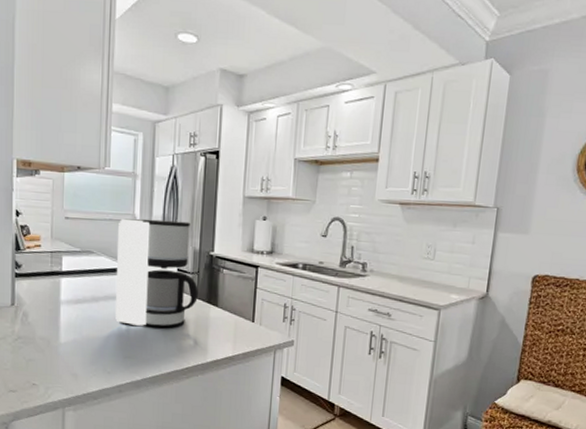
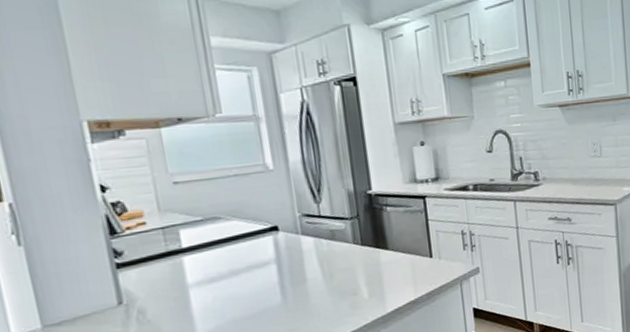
coffee maker: present [115,218,198,328] -> none [247,161,363,293]

